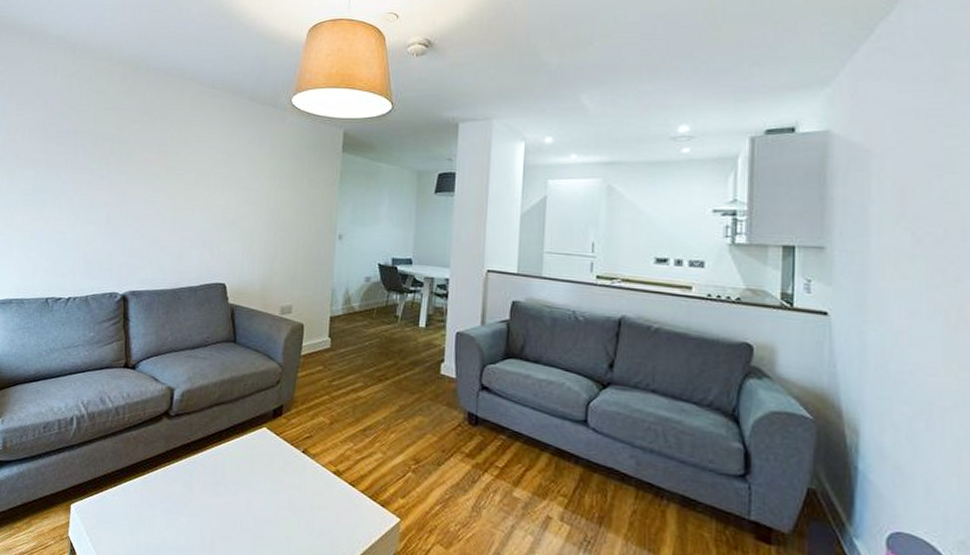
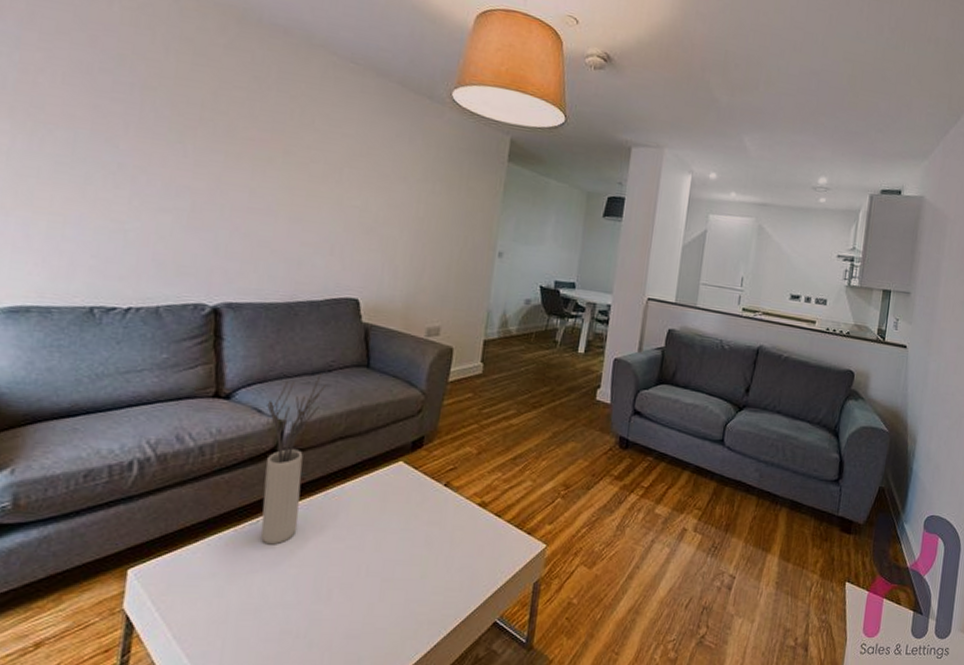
vase: none [159,347,204,495] -> present [260,373,327,545]

